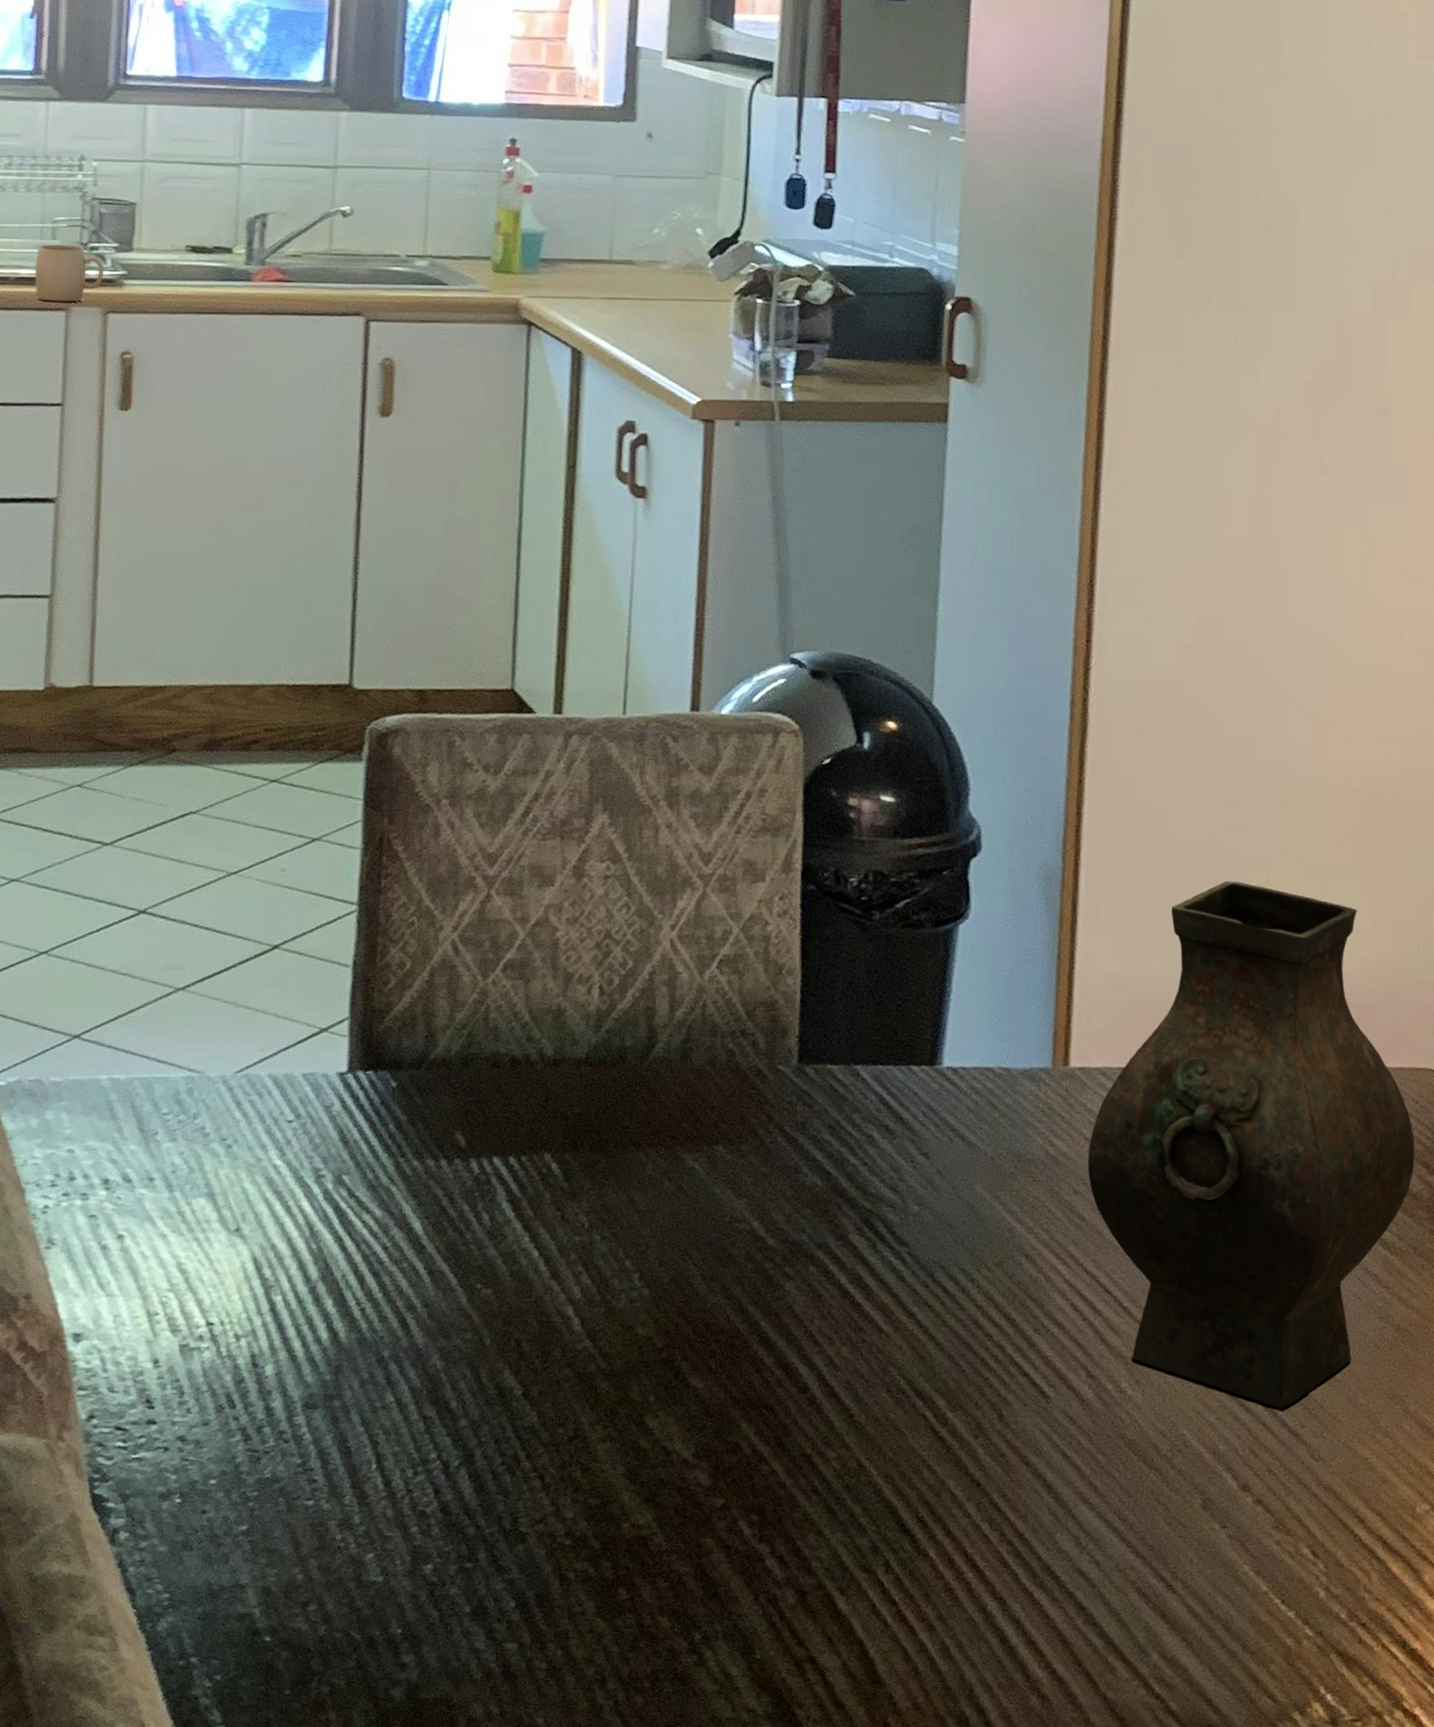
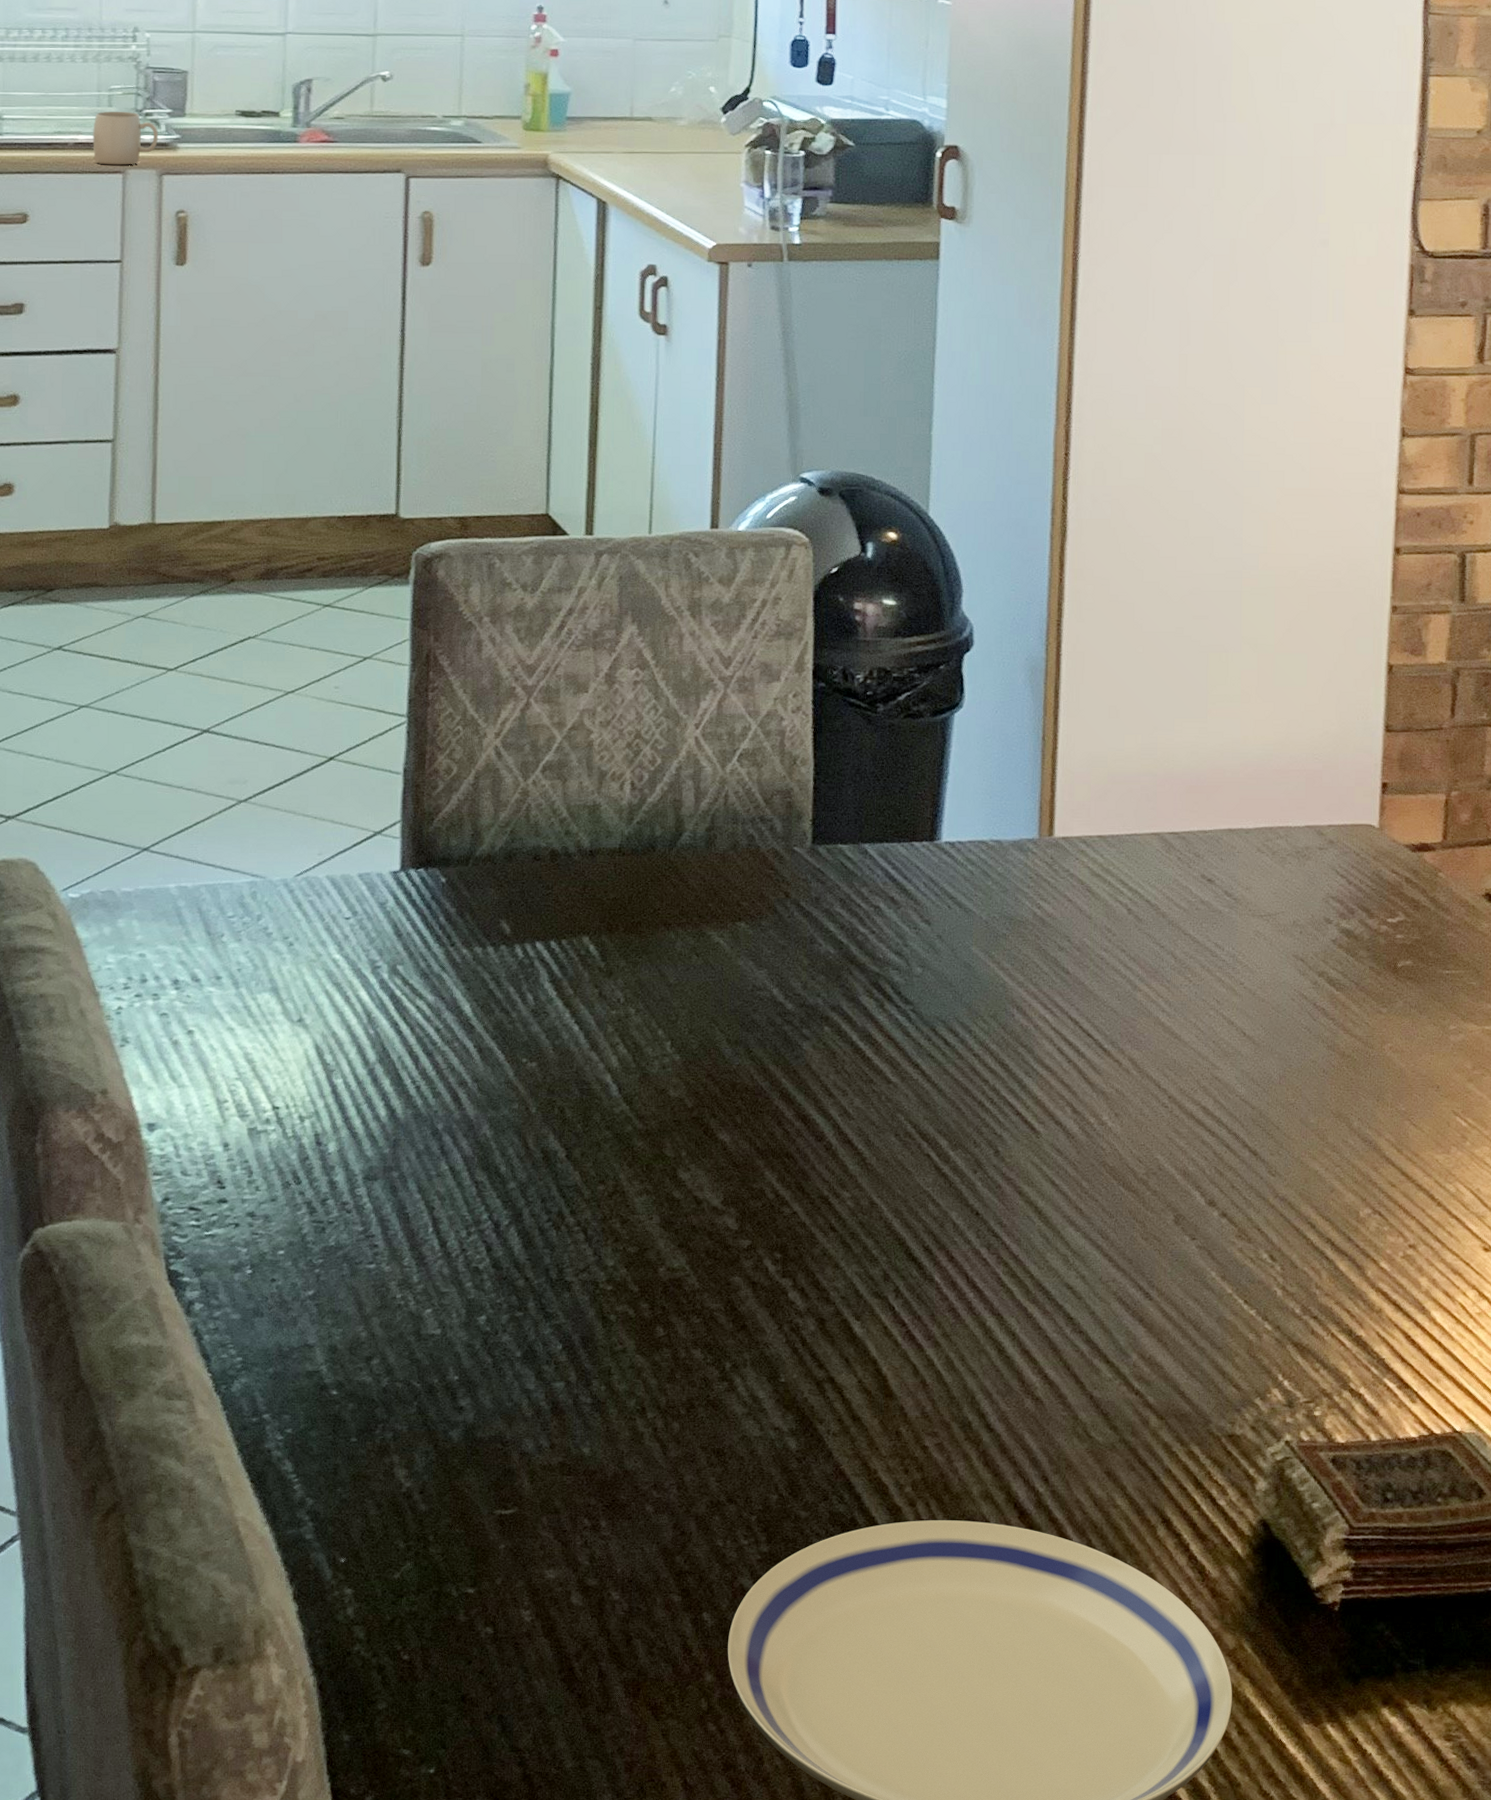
vase: present [1088,881,1415,1427] -> none [1071,665,1357,1146]

